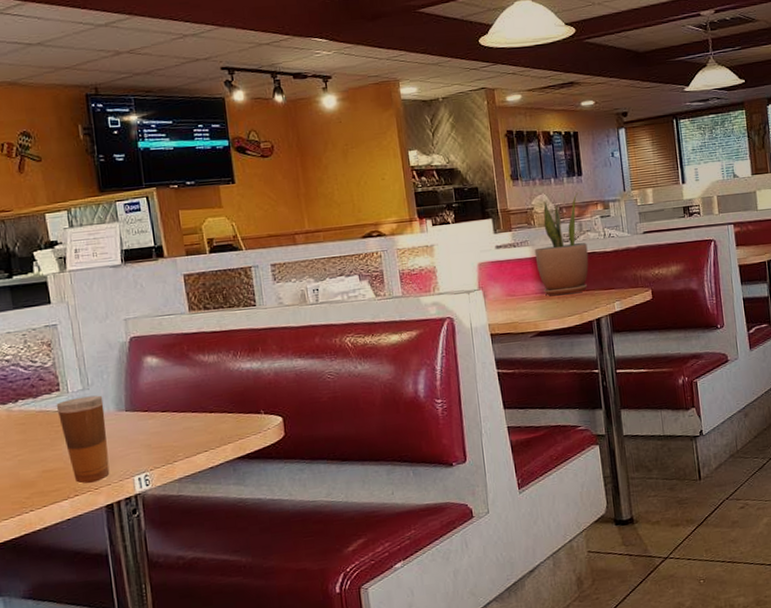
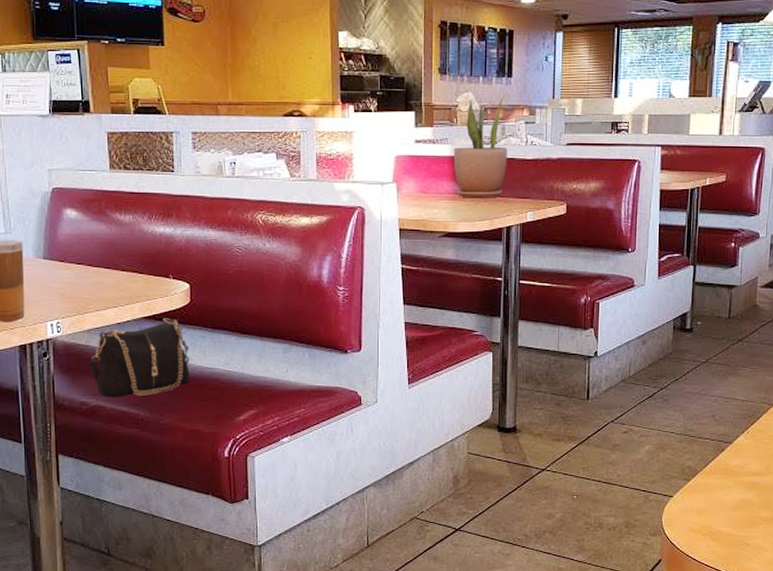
handbag: none [182,454,292,548] -> present [89,318,190,398]

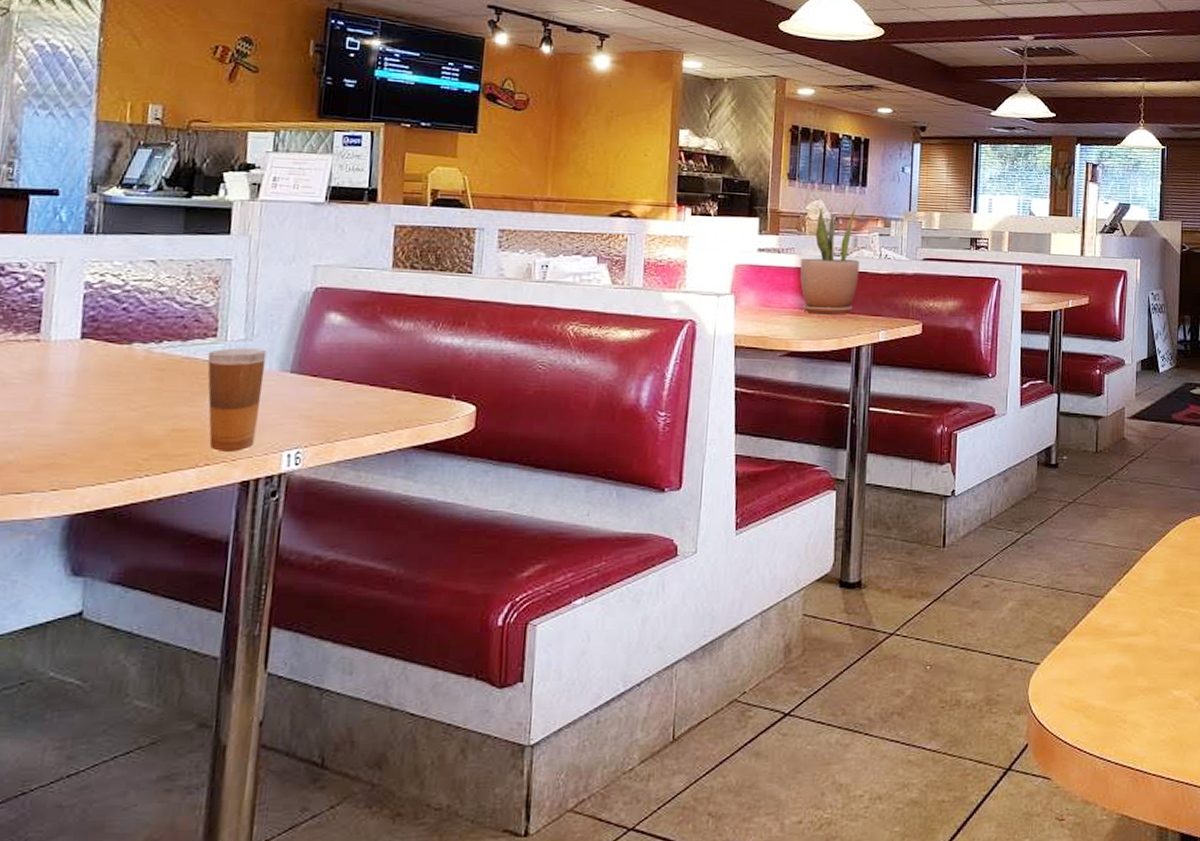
handbag: present [89,318,190,398] -> none [331,448,467,550]

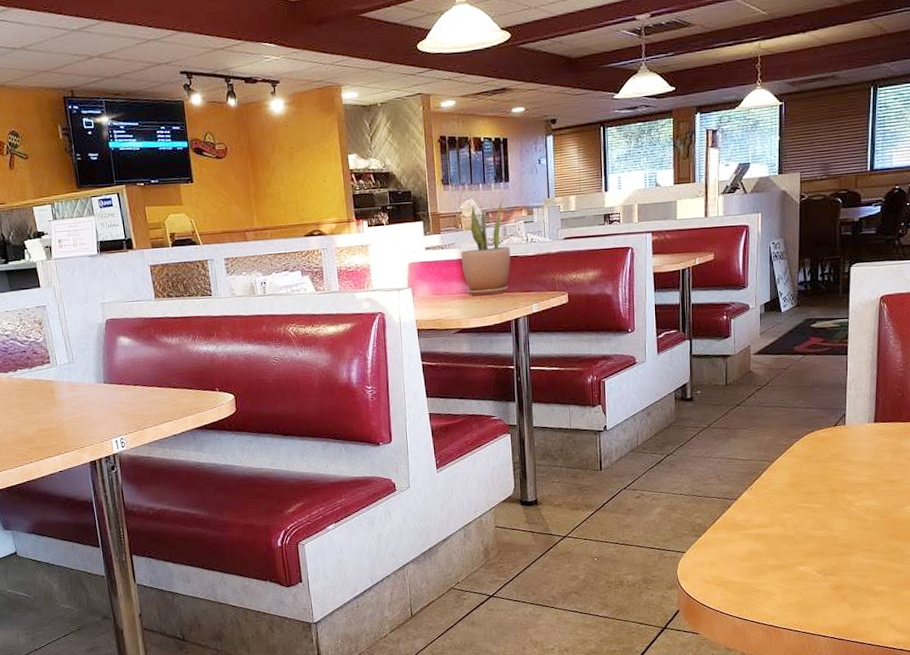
beverage cup: present [207,348,267,452] -> none [47,368,93,443]

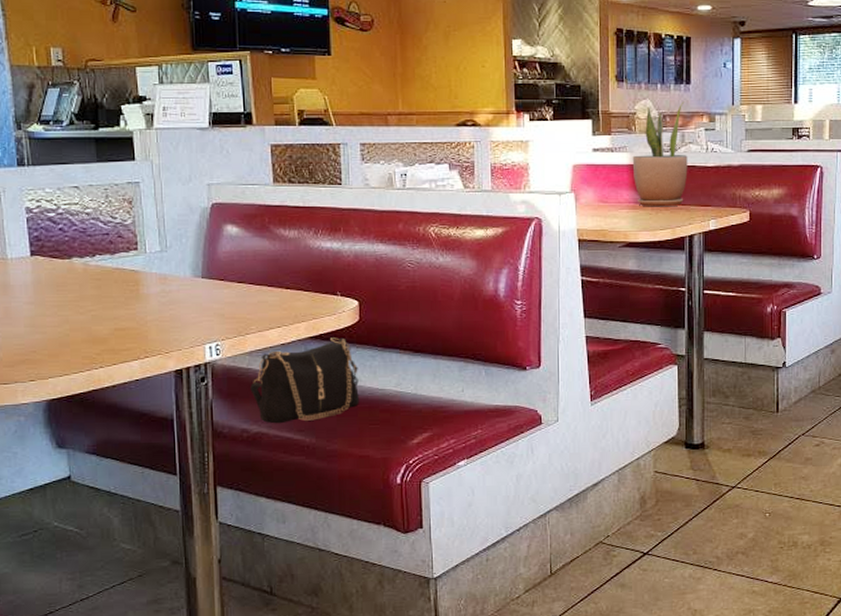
handbag: none [151,426,242,502] -> present [250,337,359,424]

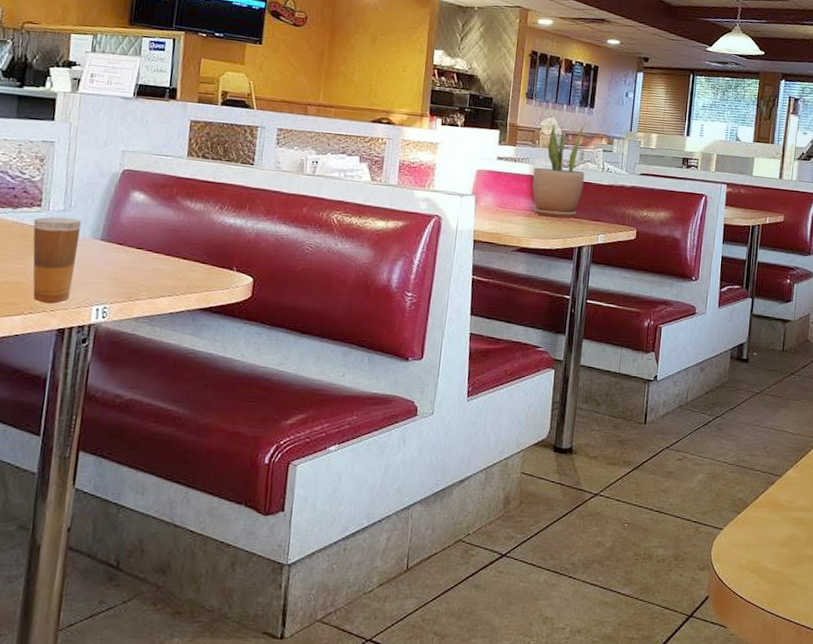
beverage cup: none [133,258,181,346] -> present [32,217,82,304]
handbag: present [250,337,359,424] -> none [131,311,243,393]

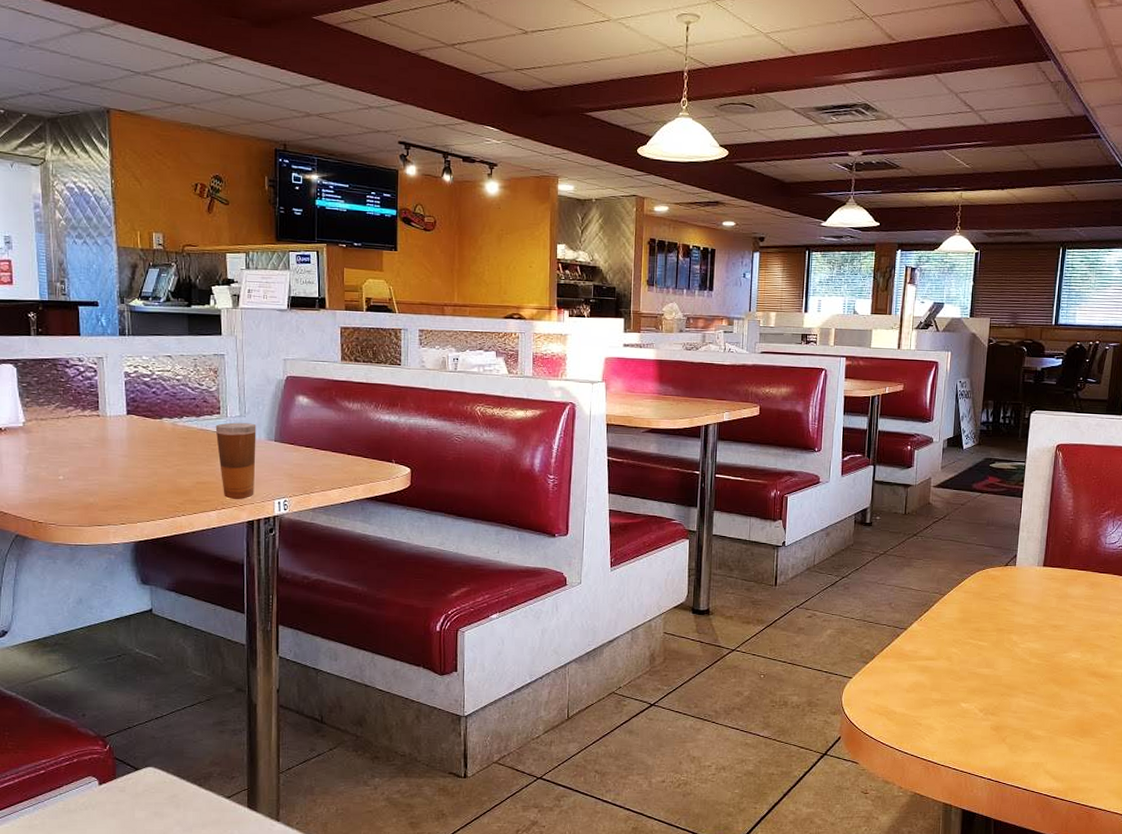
potted plant: present [532,123,587,218] -> none [658,306,707,399]

